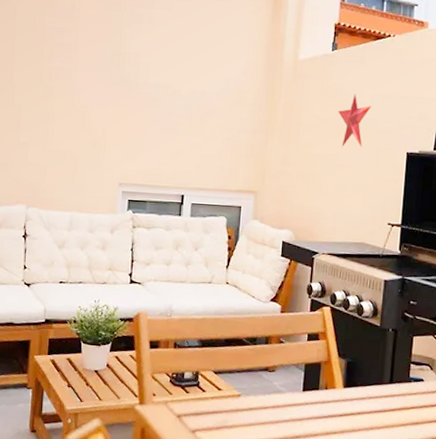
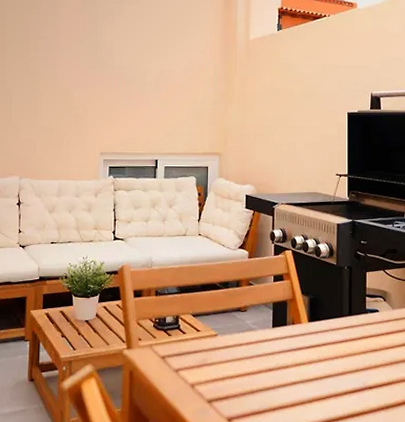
decorative star: present [338,94,371,147] -> none [286,65,314,111]

